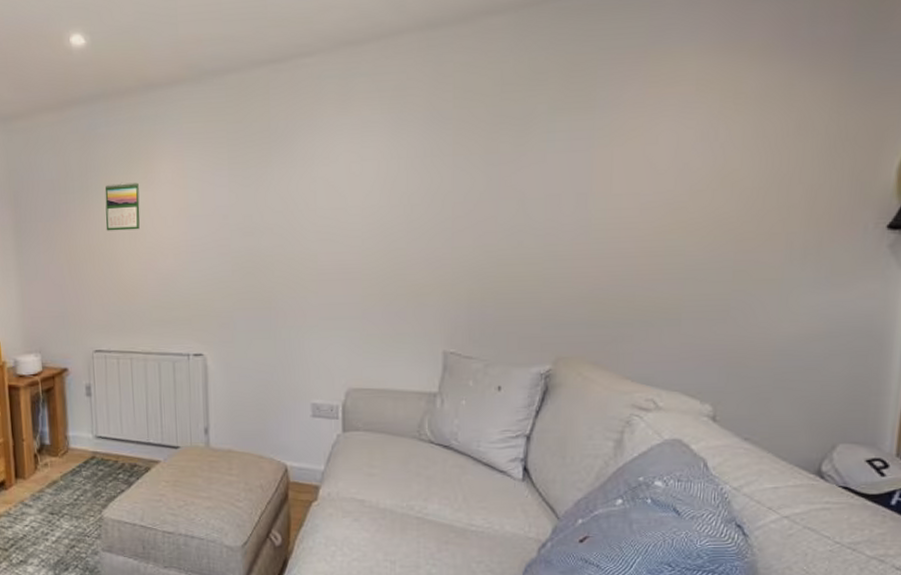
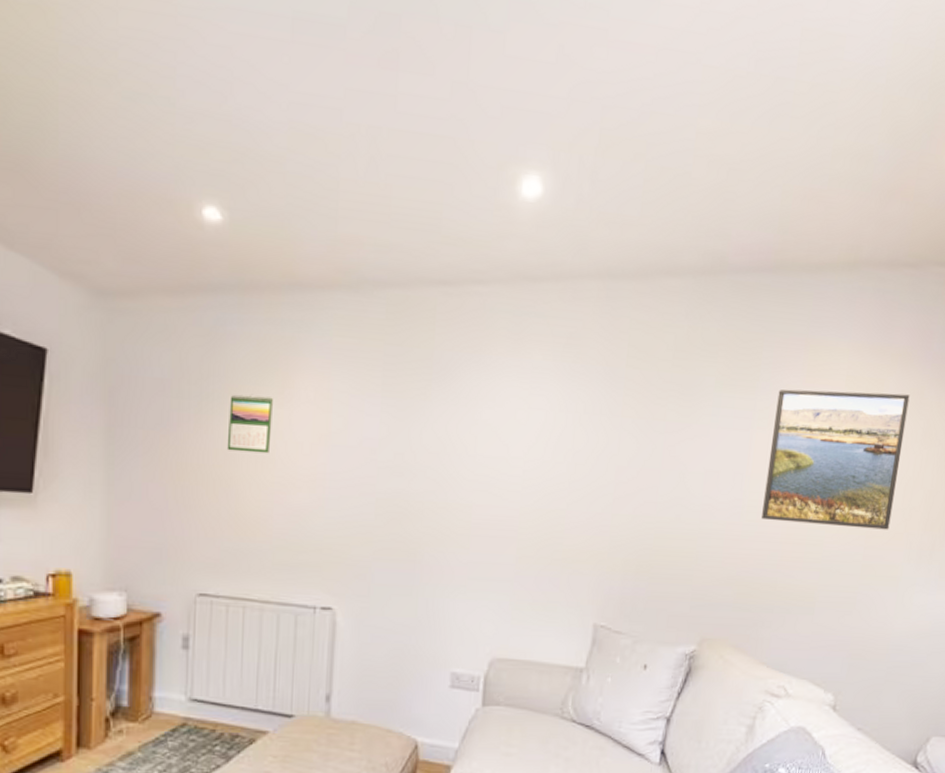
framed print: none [611,88,776,236] -> present [762,389,910,530]

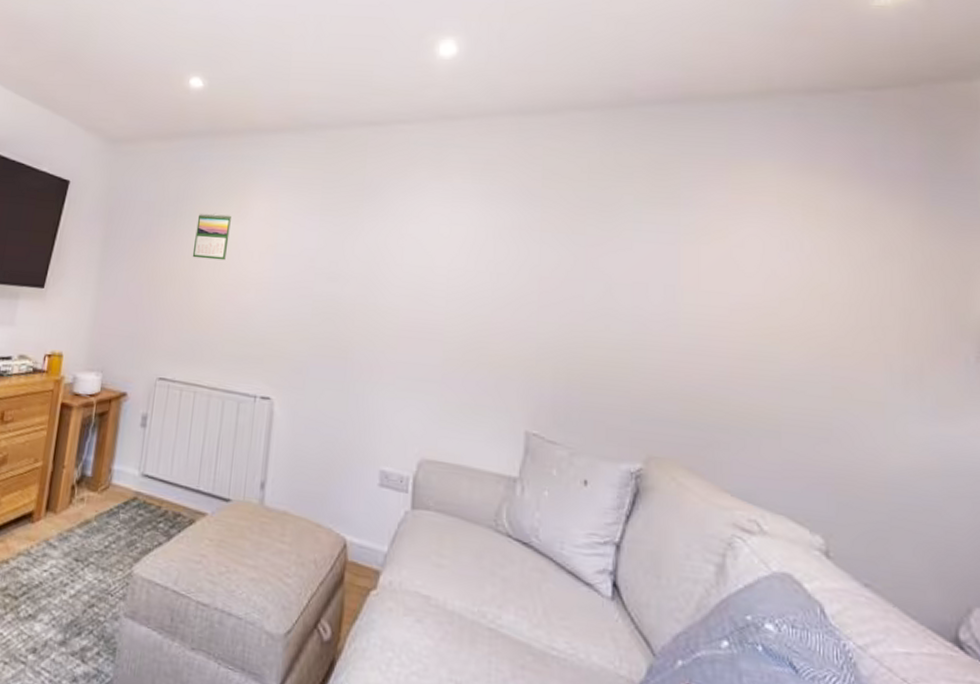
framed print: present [762,389,910,530] -> none [701,205,859,350]

